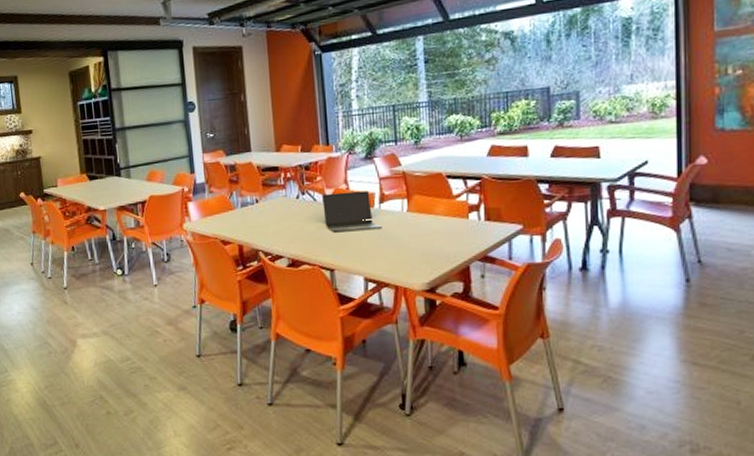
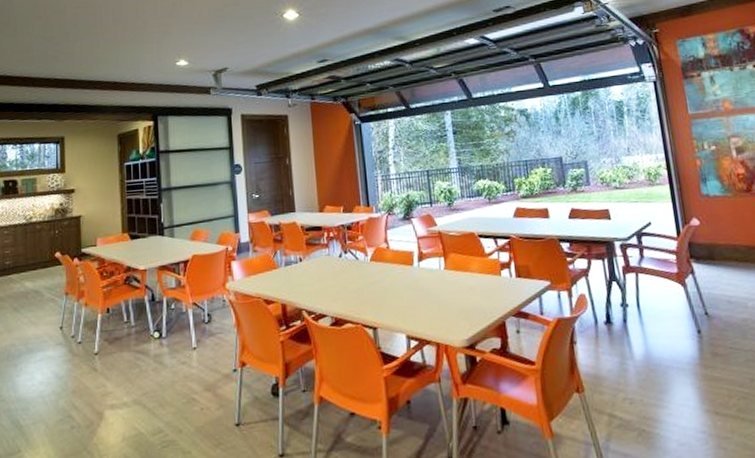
laptop: present [322,190,382,234] -> none [364,249,422,292]

